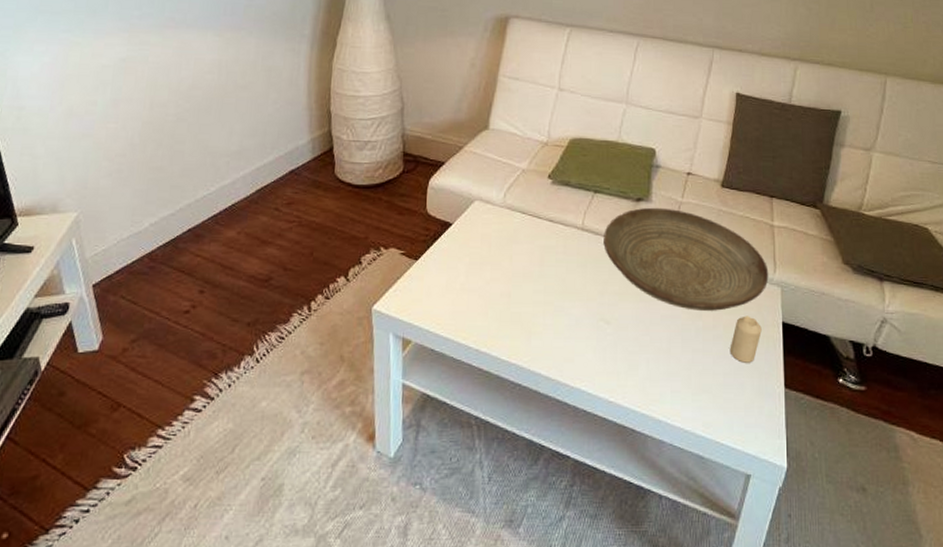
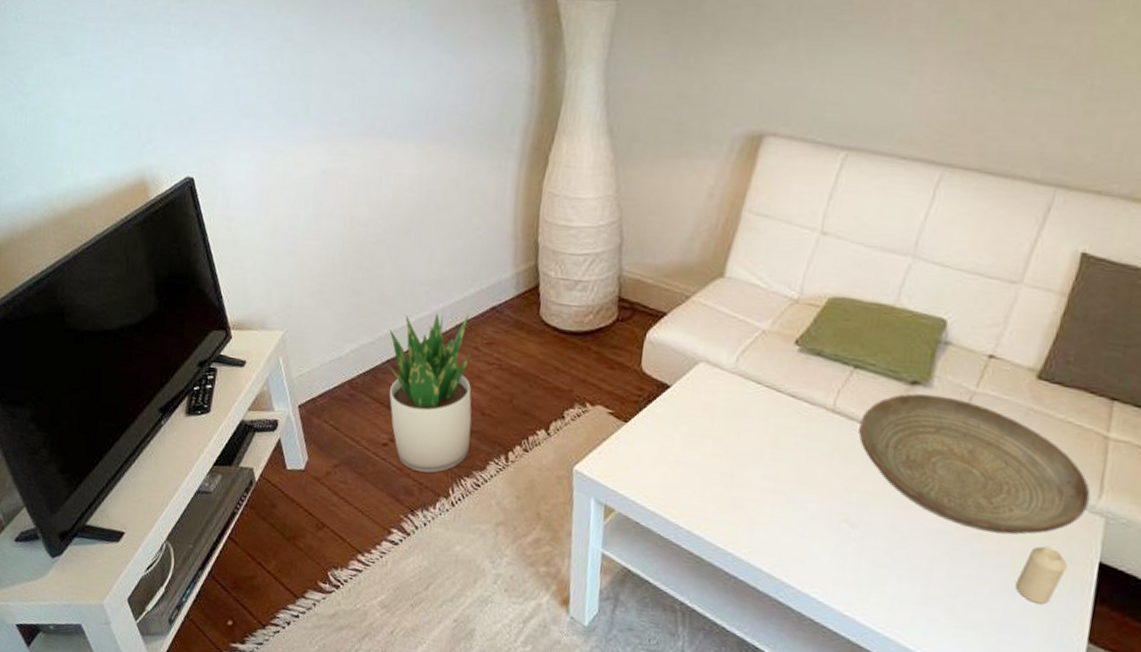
planter: none [188,179,275,333] -> present [387,313,472,473]

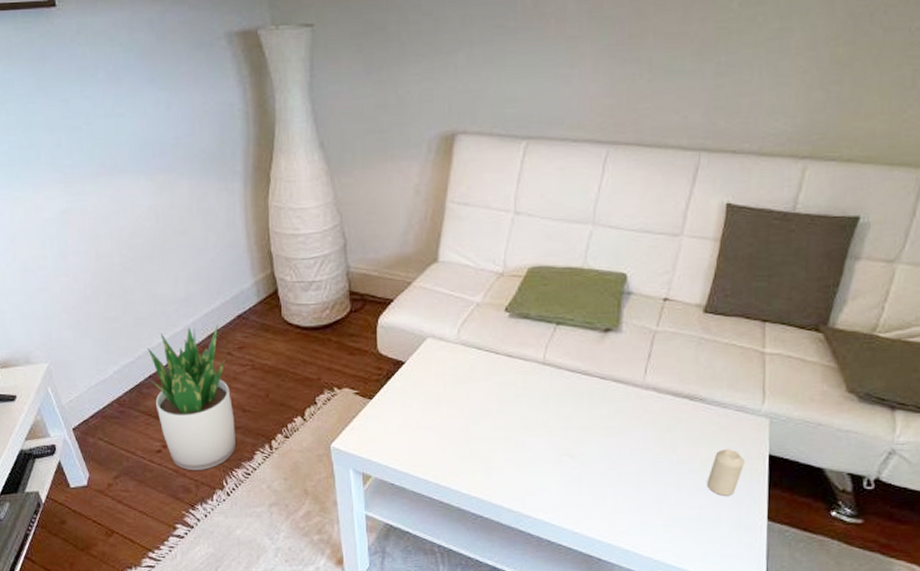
decorative bowl: present [858,393,1091,535] -> none [567,338,756,444]

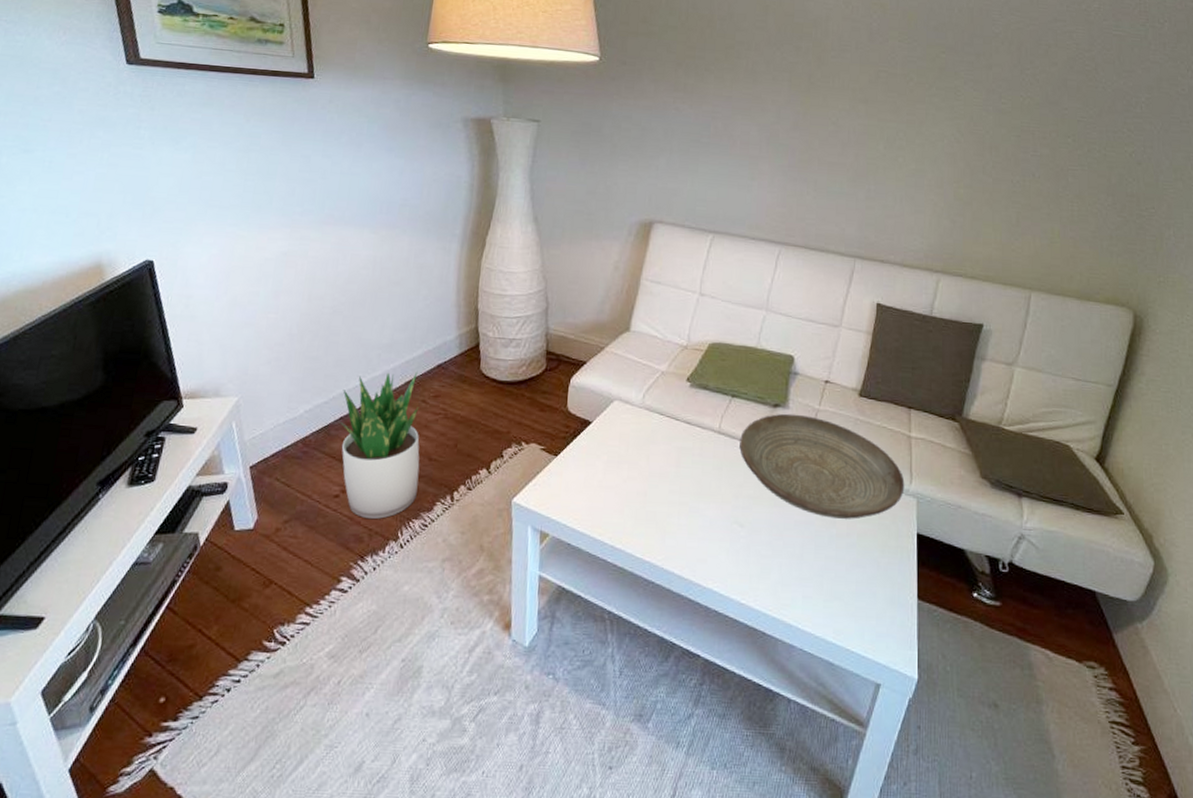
decorative bowl: none [567,338,756,444] -> present [739,413,905,519]
candle: present [706,448,745,496] -> none [863,525,896,573]

